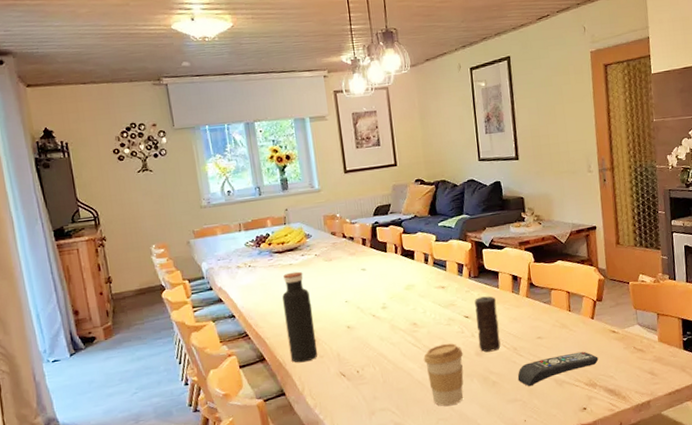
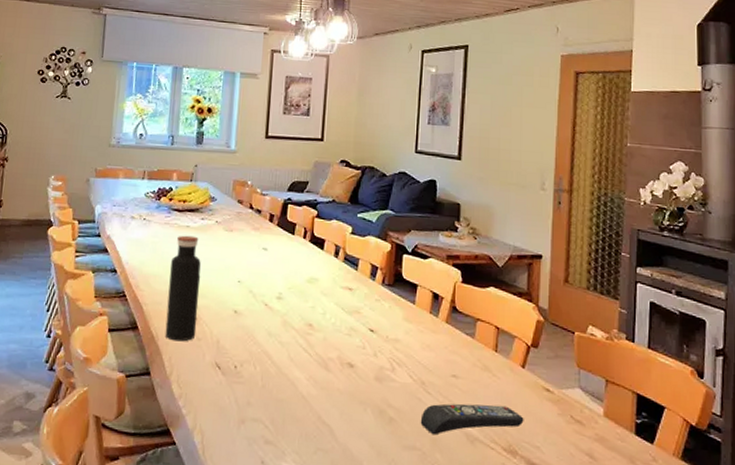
coffee cup: present [423,343,464,406] -> none [313,357,360,436]
candle: present [474,296,501,352] -> none [380,310,409,380]

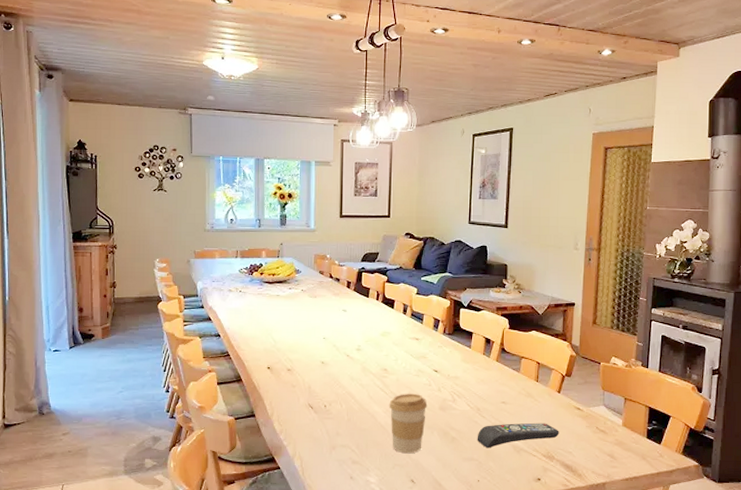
water bottle: present [165,235,201,342] -> none [265,303,292,389]
coffee cup: none [313,357,360,436] -> present [389,394,428,454]

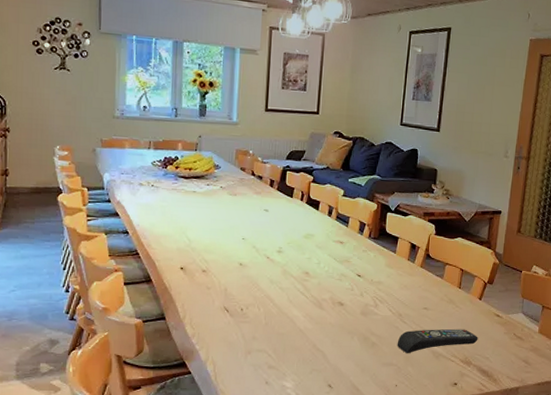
coffee cup: present [389,394,428,454] -> none [309,298,349,359]

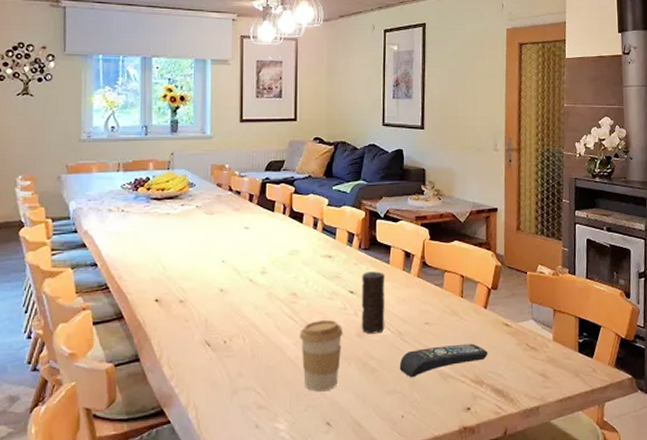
coffee cup: none [309,298,349,359] -> present [300,320,343,392]
candle: none [365,259,391,314] -> present [361,271,385,334]

